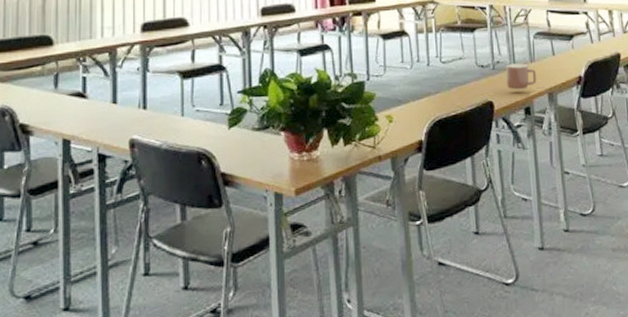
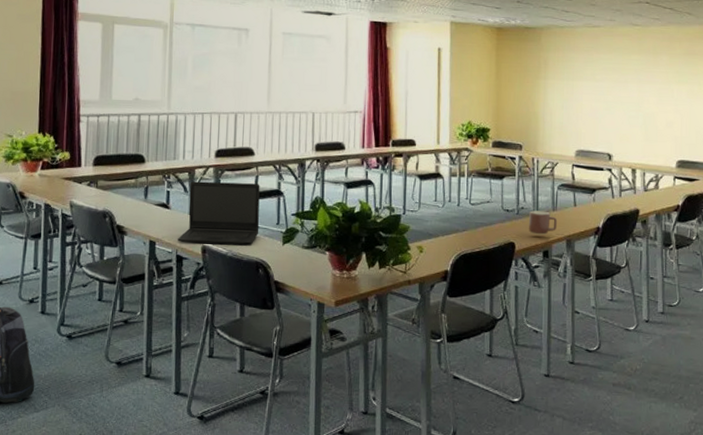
laptop: none [99,59,199,138] -> present [178,181,260,245]

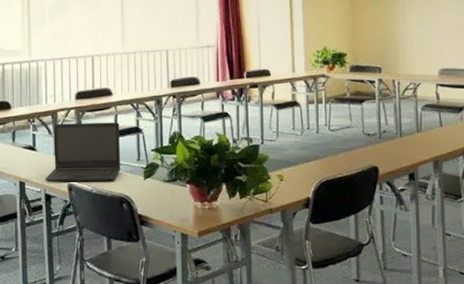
mug: present [528,210,558,236] -> none [391,133,423,158]

